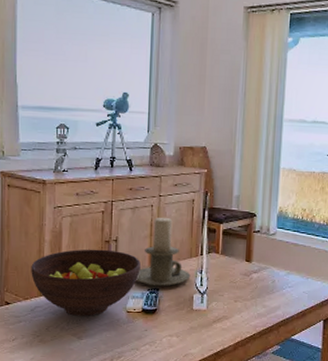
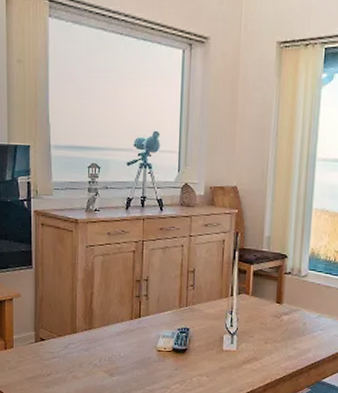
fruit bowl: present [31,249,141,316] -> none [64,288,171,354]
candle holder: present [136,218,191,287] -> none [167,258,221,327]

